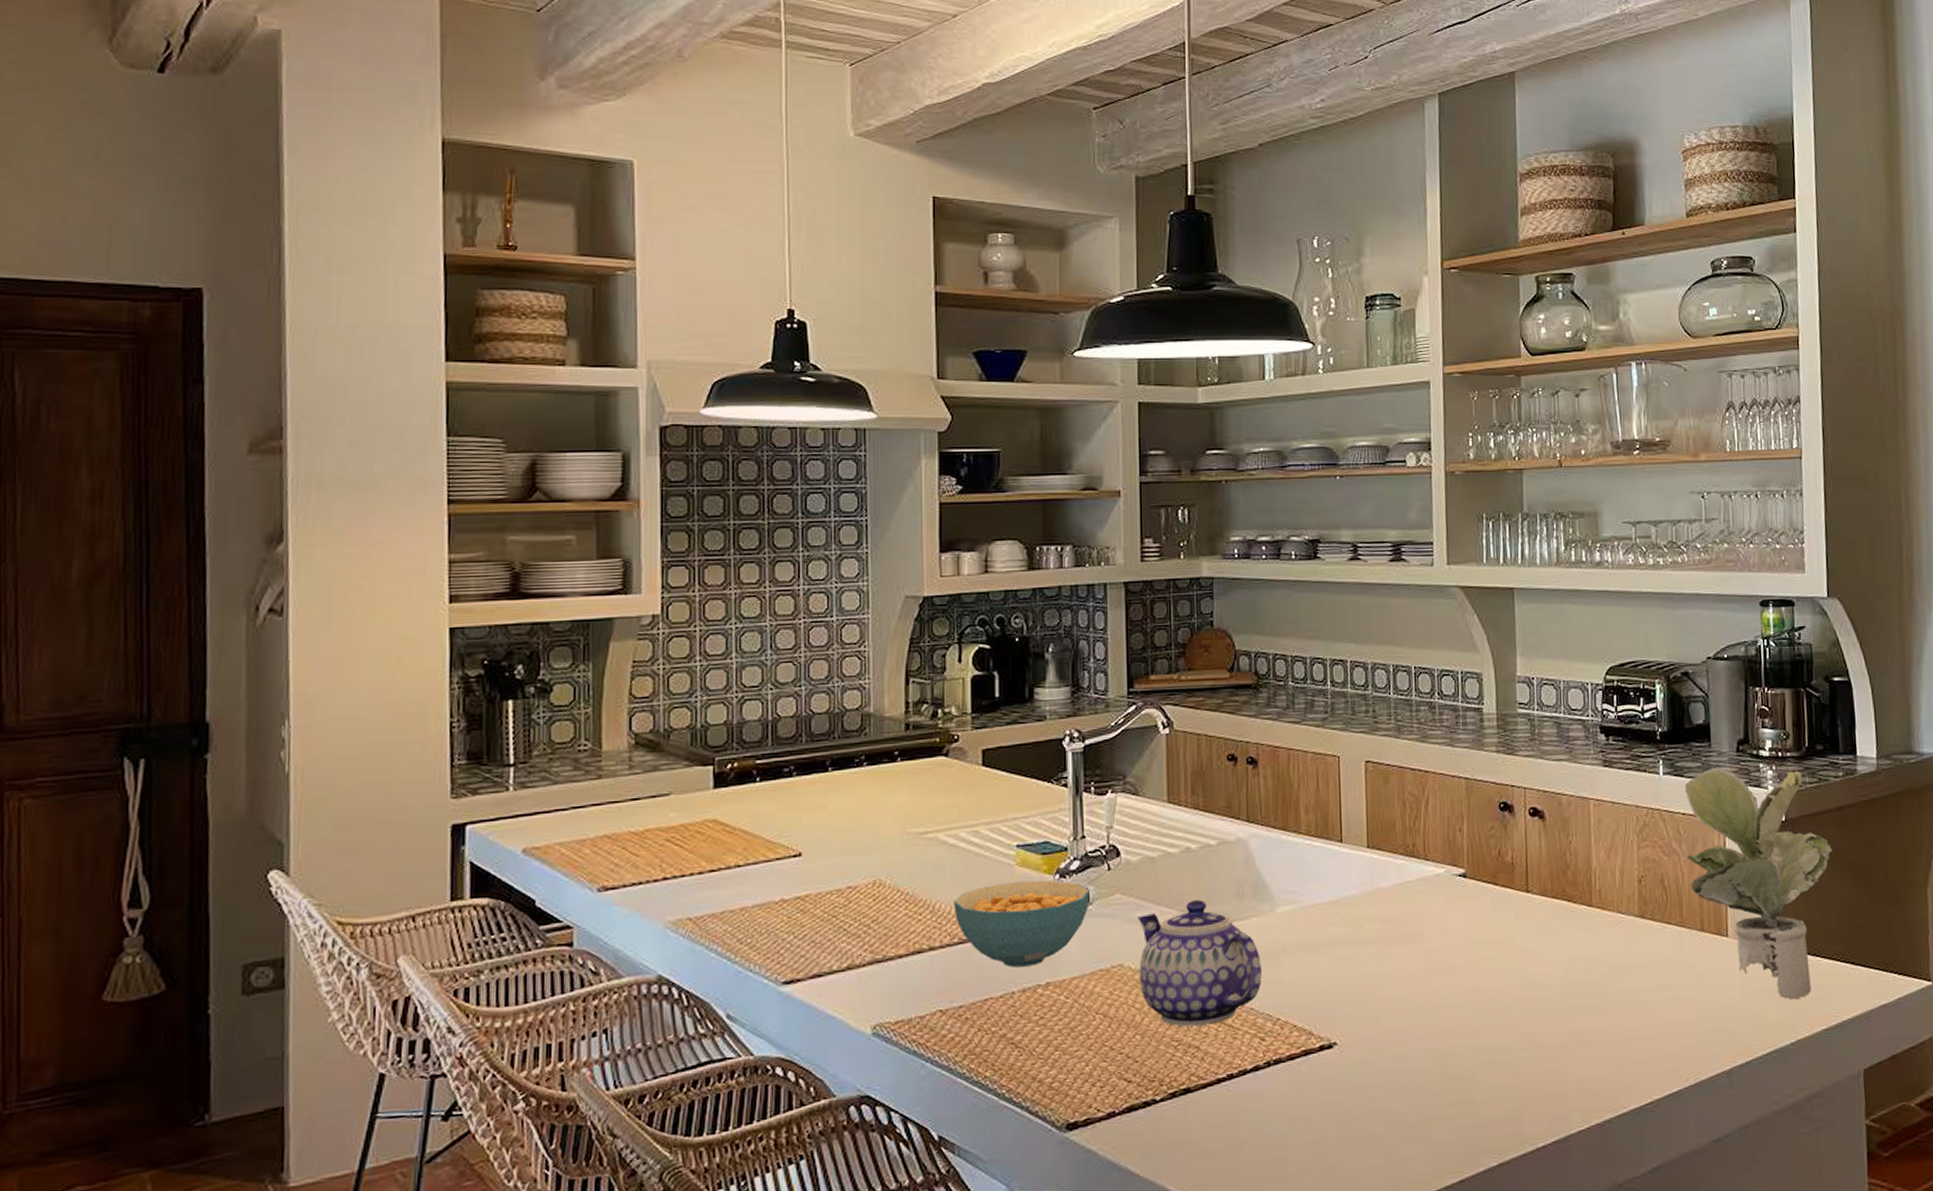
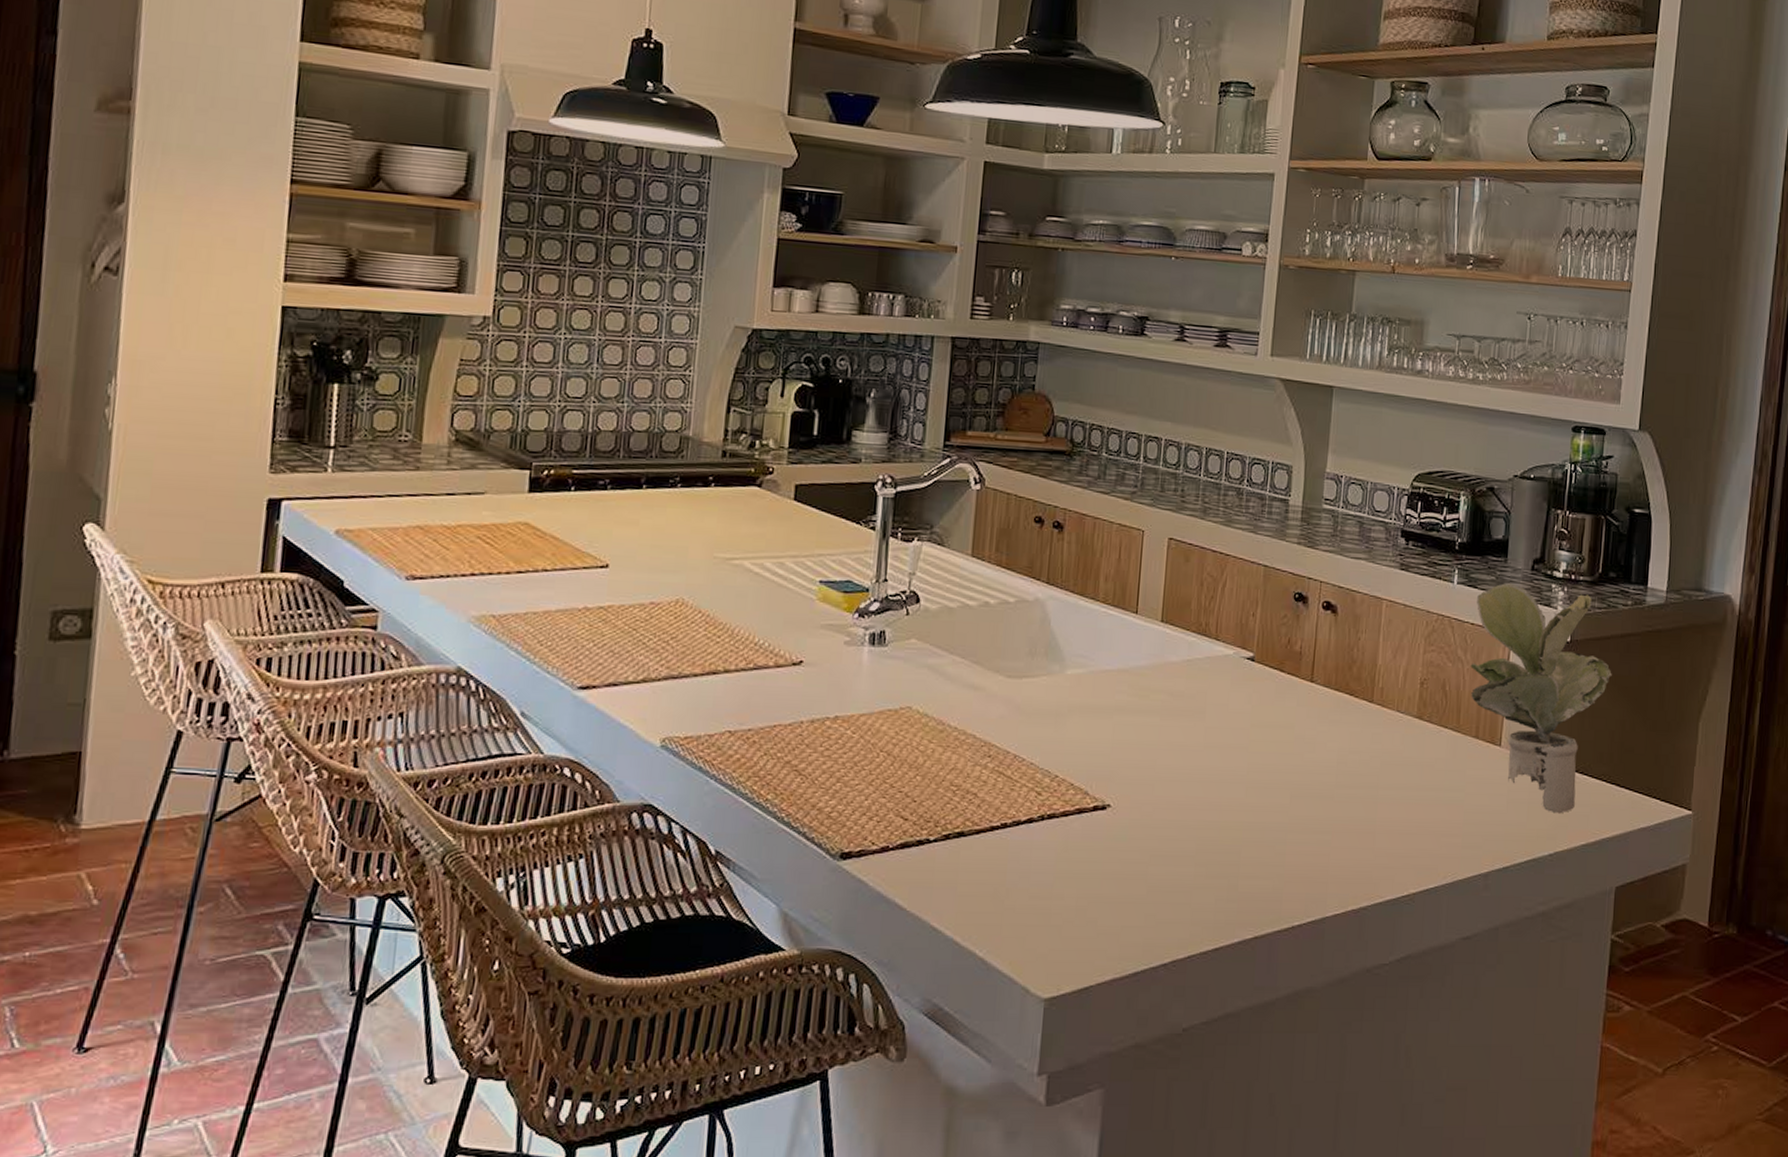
cereal bowl: present [954,880,1091,967] -> none [752,615,888,699]
teapot: present [1137,899,1262,1027] -> none [925,652,1046,774]

